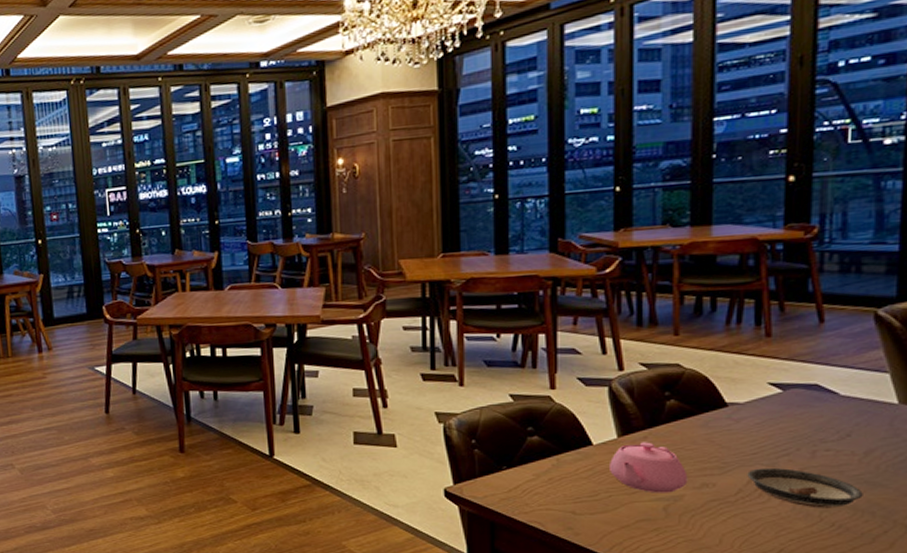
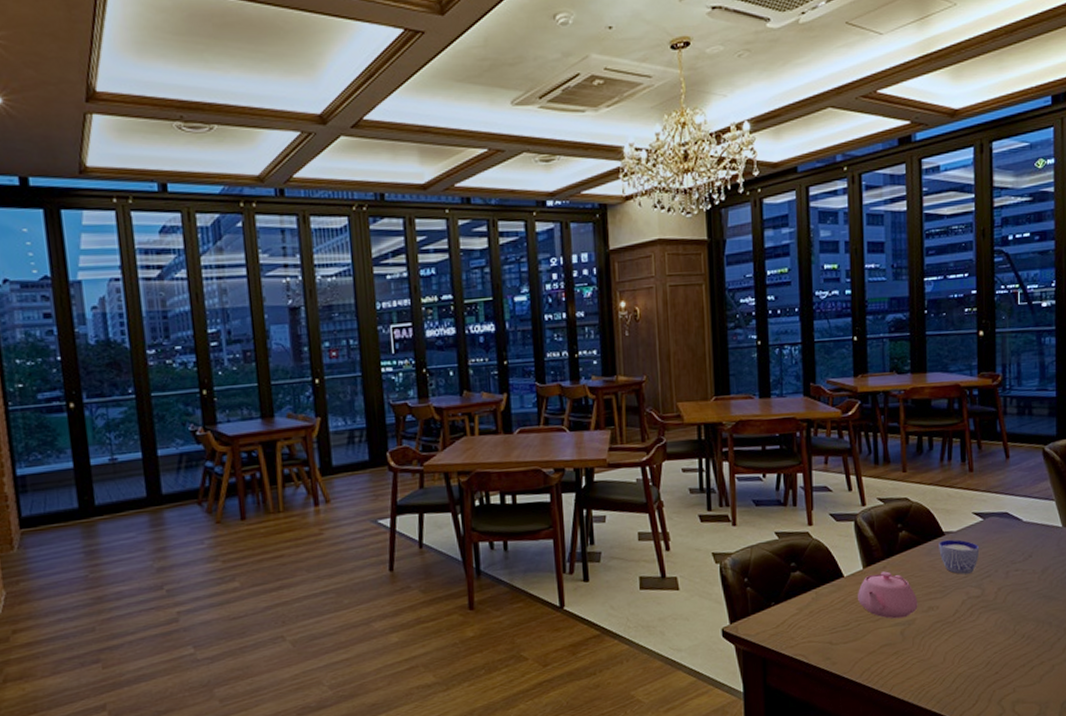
cup: none [719,411,776,451] -> present [939,539,980,575]
saucer: present [747,467,863,508] -> none [961,588,1043,623]

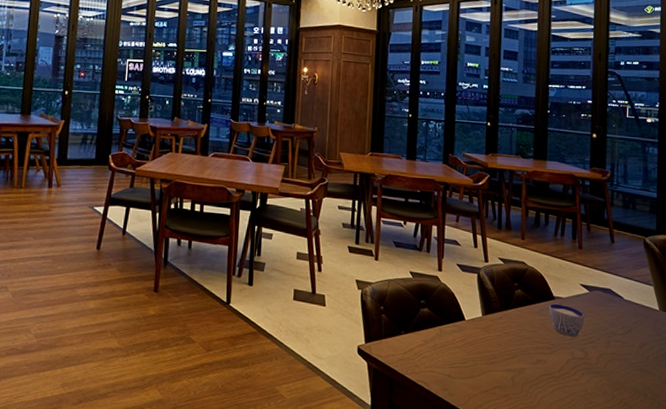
teapot: present [858,571,918,619] -> none [476,321,528,366]

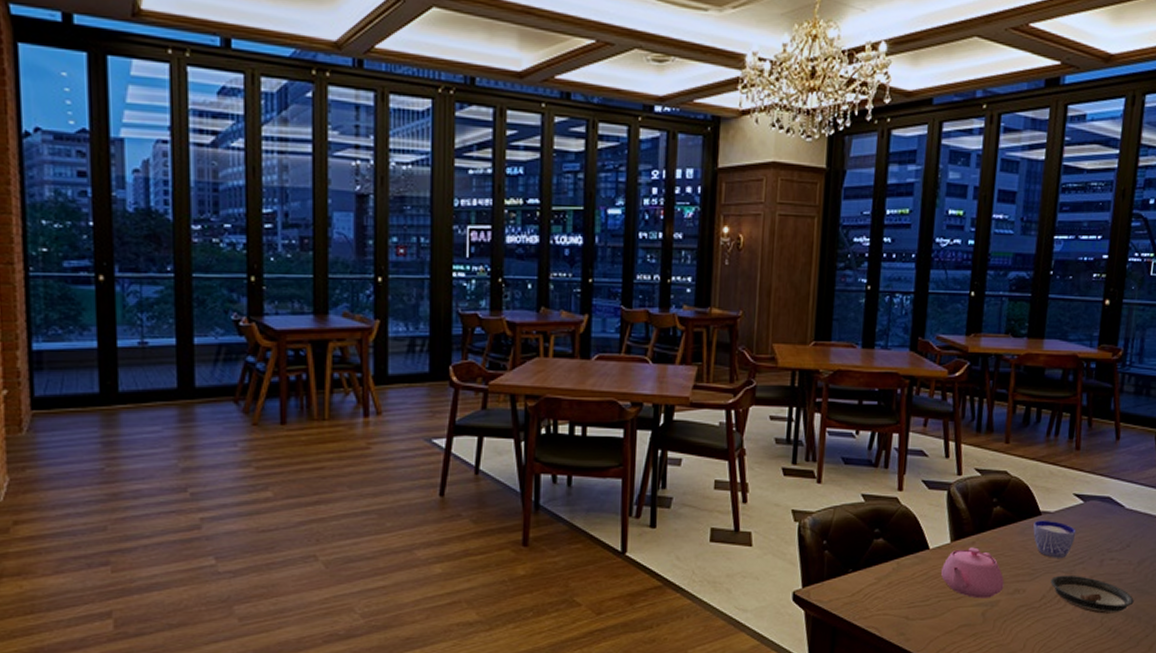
teapot: none [476,321,528,366] -> present [941,547,1004,599]
saucer: none [567,351,639,388] -> present [1050,575,1134,614]

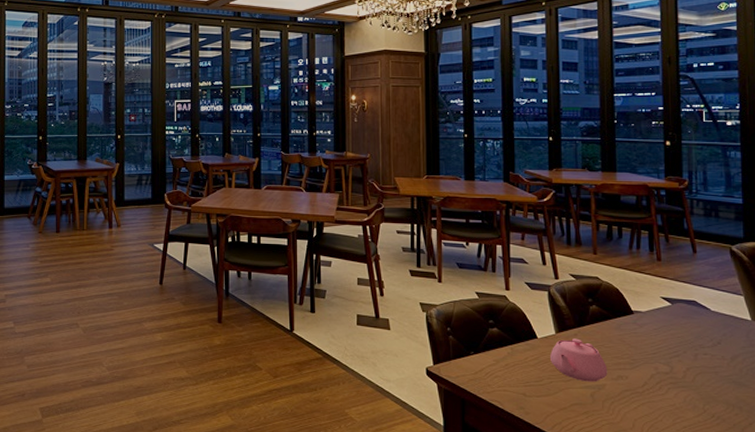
cup: present [1033,520,1077,558] -> none [628,318,668,351]
saucer: present [1050,575,1134,614] -> none [650,365,733,402]

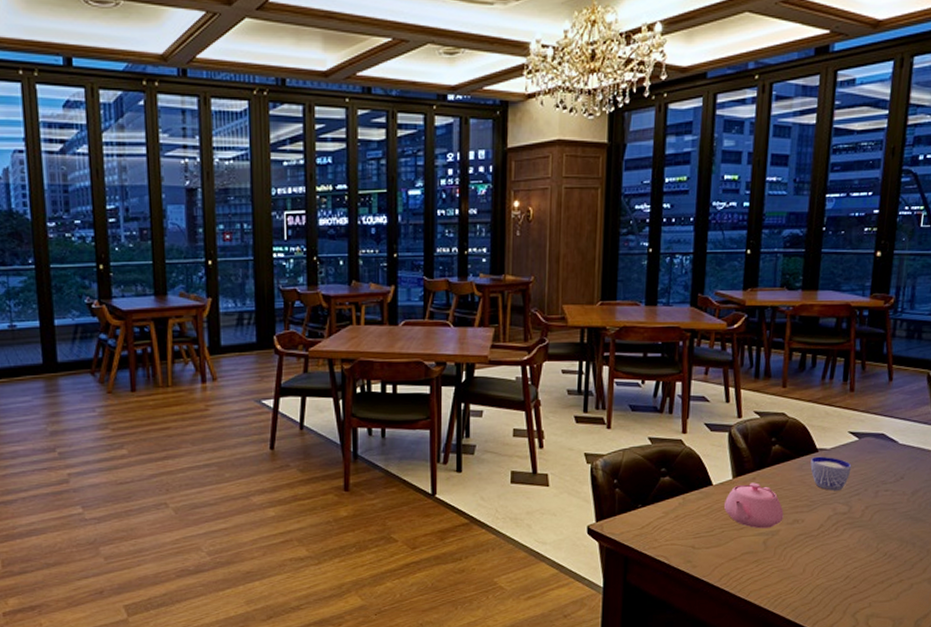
cup: none [628,318,668,351] -> present [810,456,852,491]

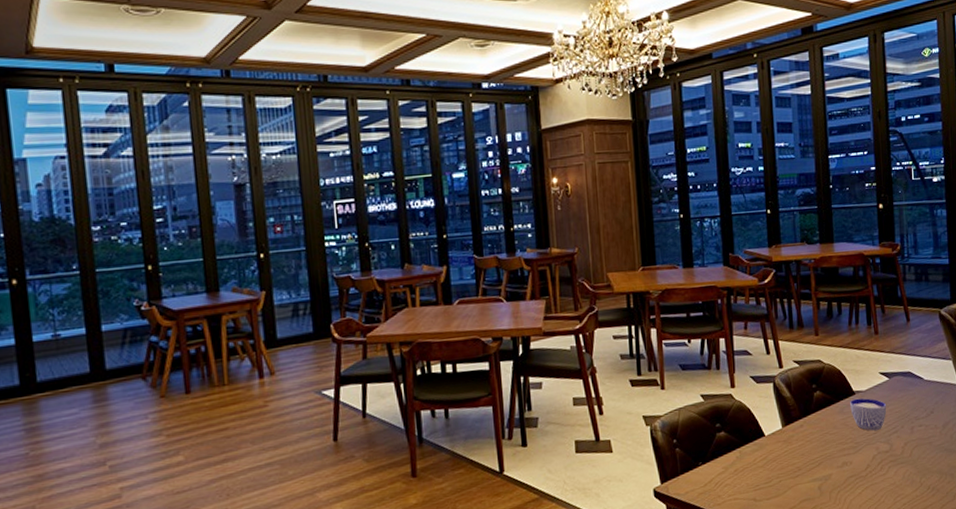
teapot: present [724,482,784,529] -> none [778,429,833,475]

